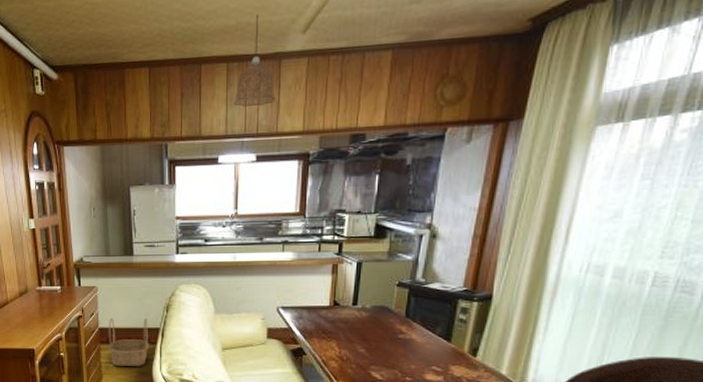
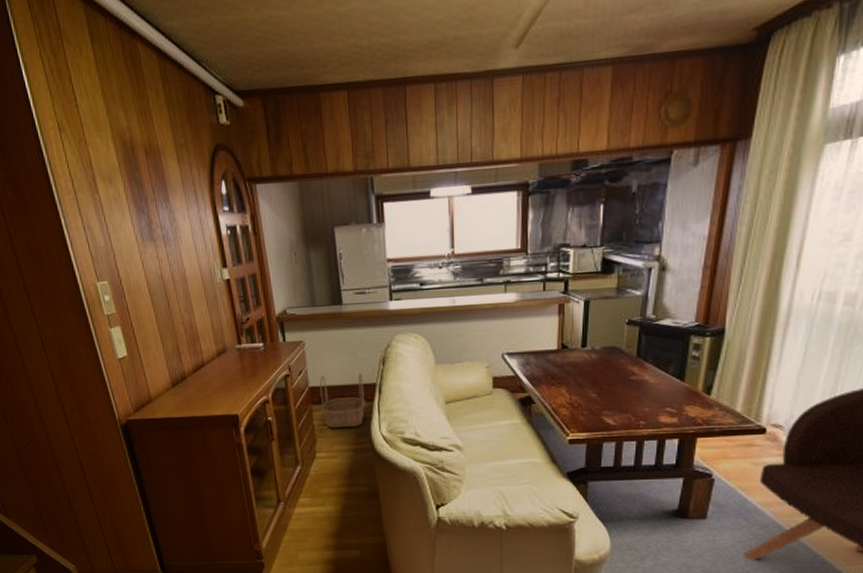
pendant lamp: present [233,14,276,108] -> none [443,26,490,134]

